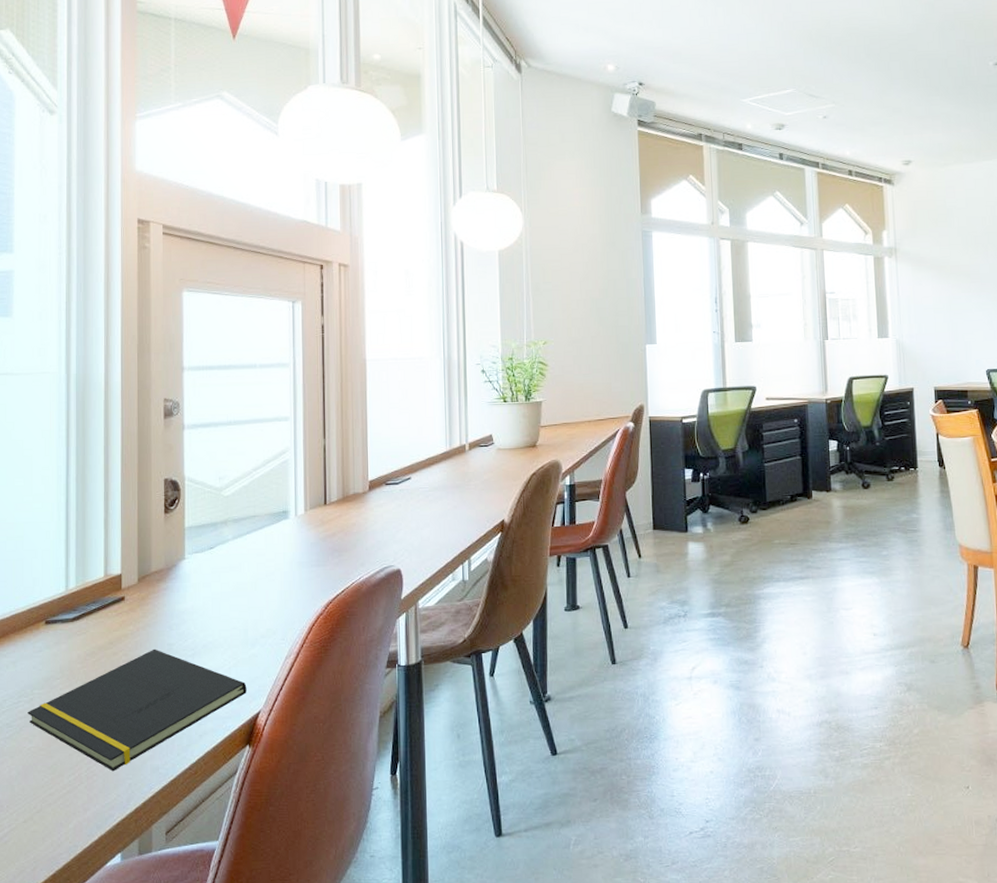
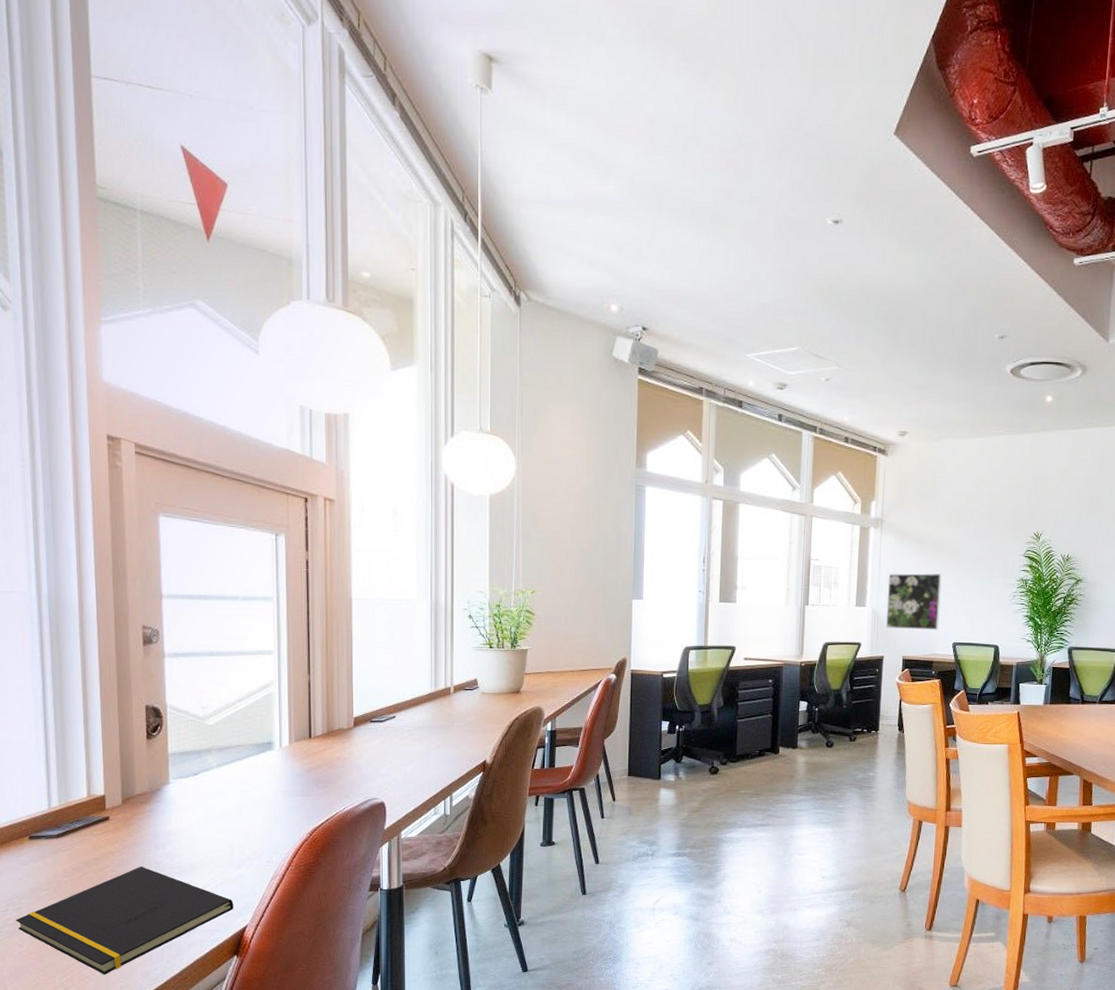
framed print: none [910,299,969,358] -> present [886,573,942,630]

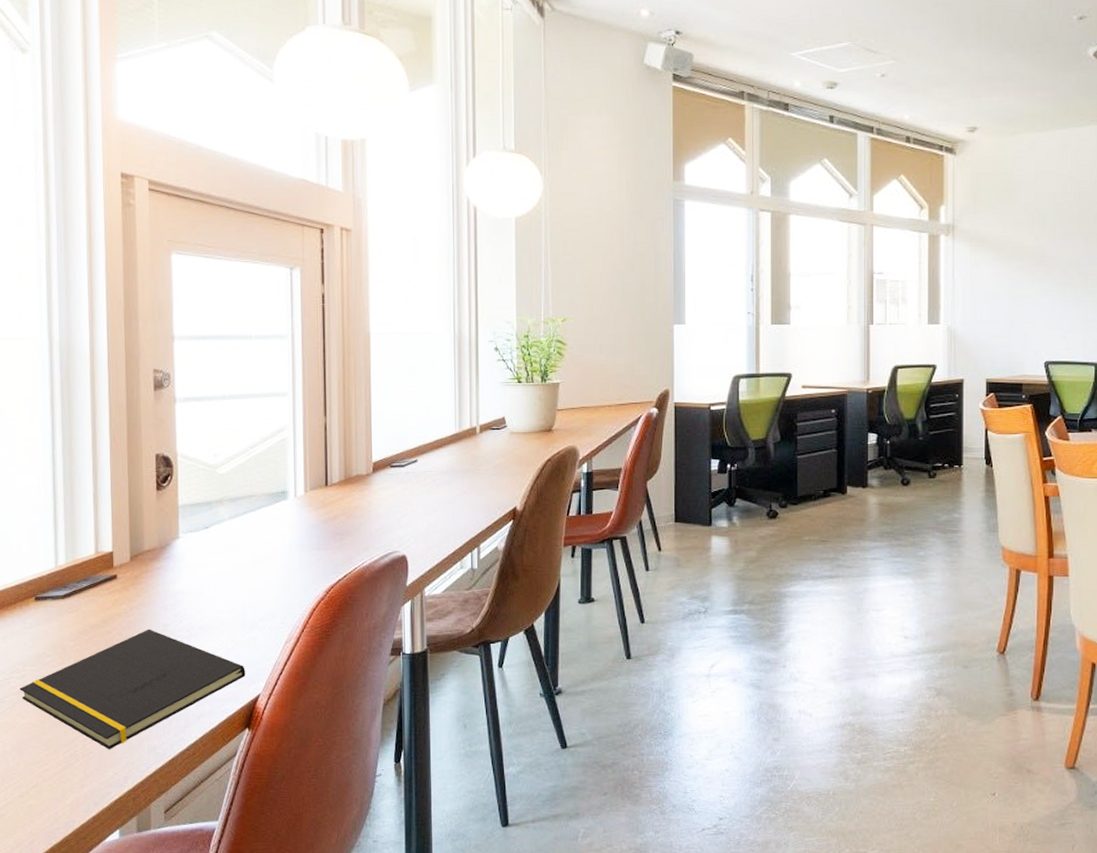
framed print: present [886,573,942,630] -> none [965,284,1027,348]

